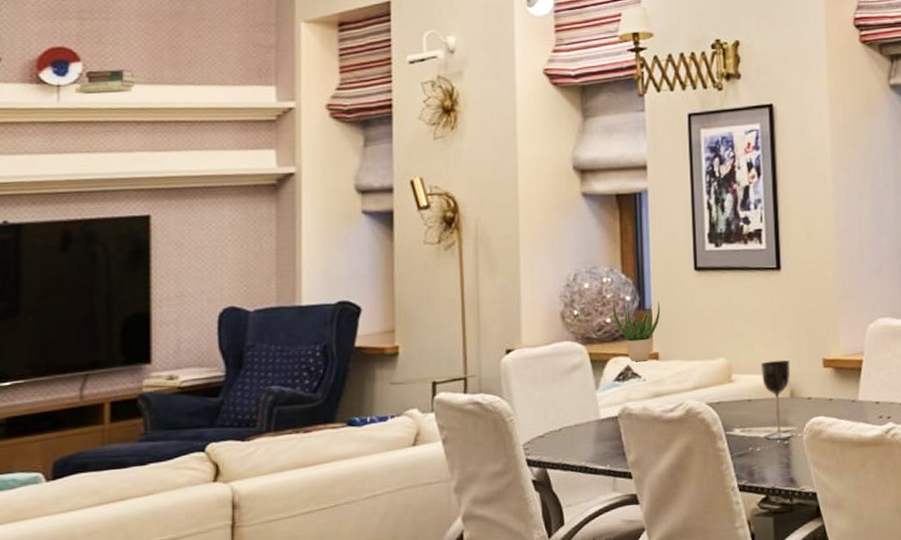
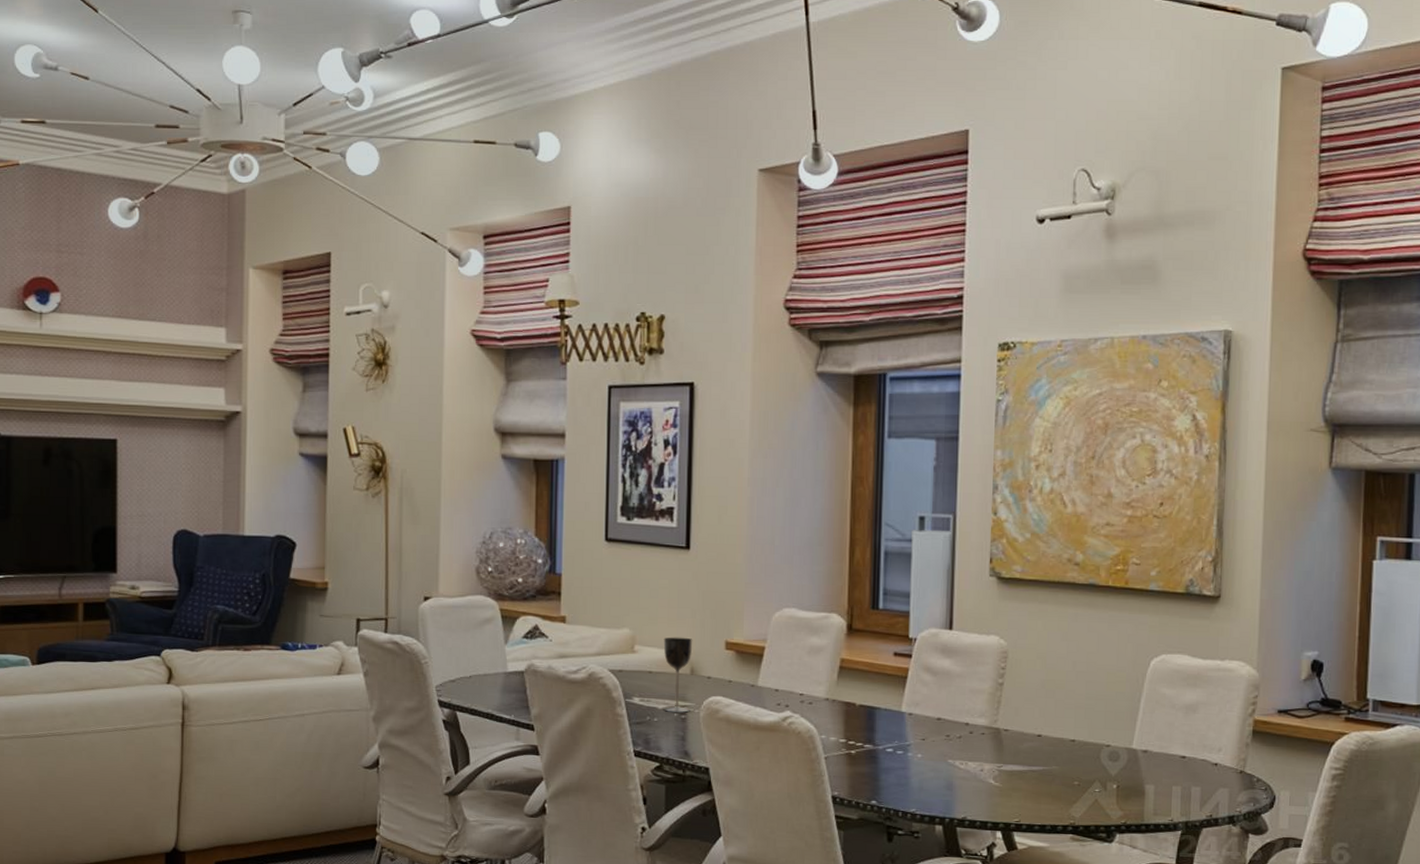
books: present [75,70,137,94] -> none [55,302,107,324]
potted plant: present [612,299,660,362] -> none [525,560,569,623]

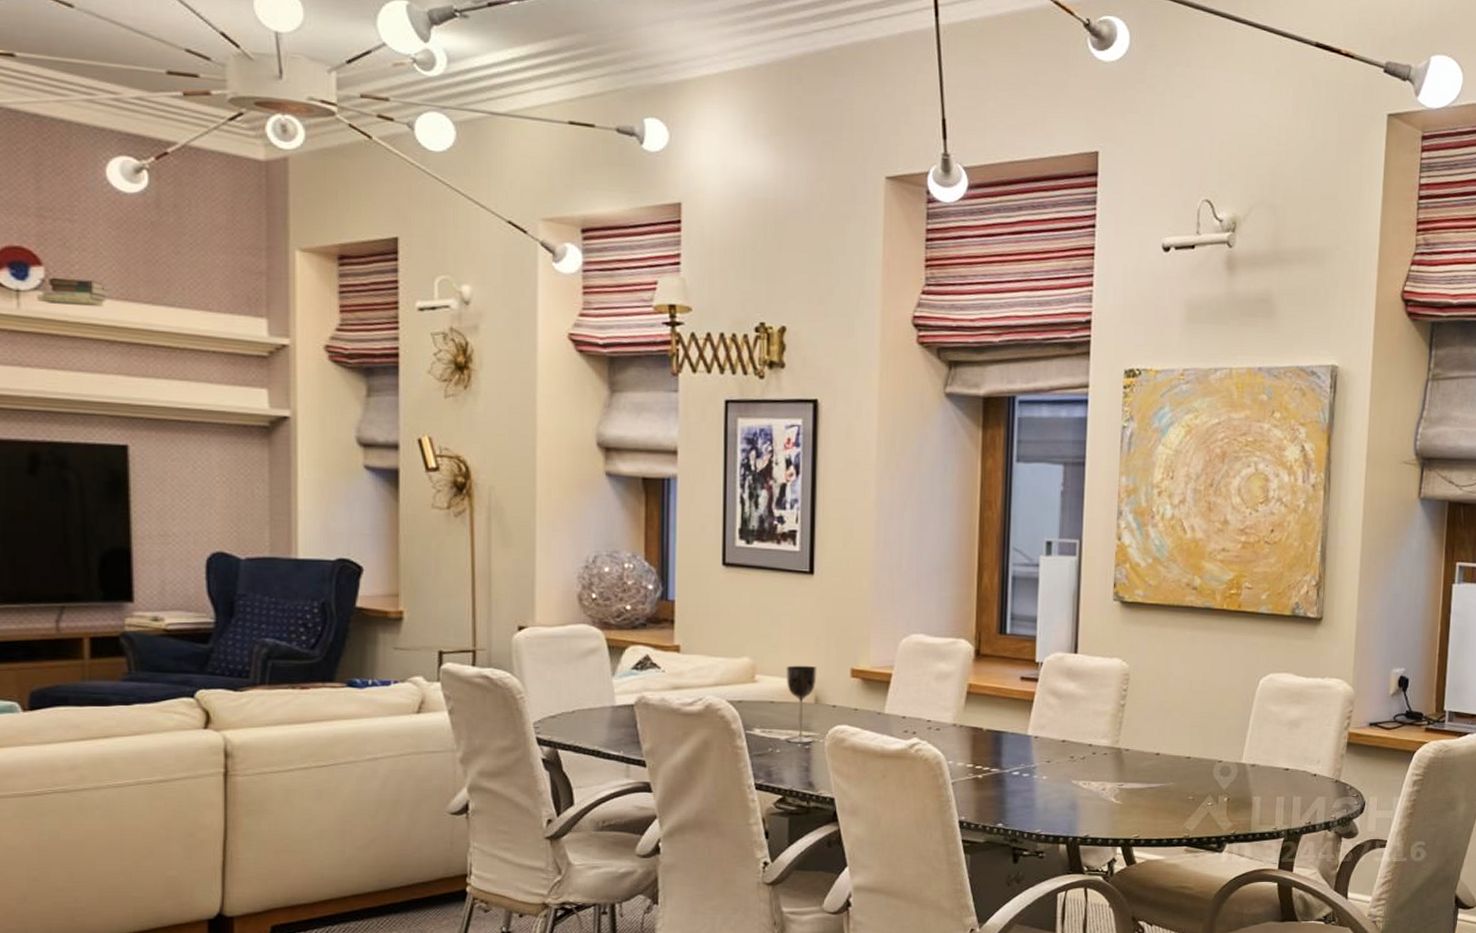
books: none [55,302,107,324] -> present [37,278,108,308]

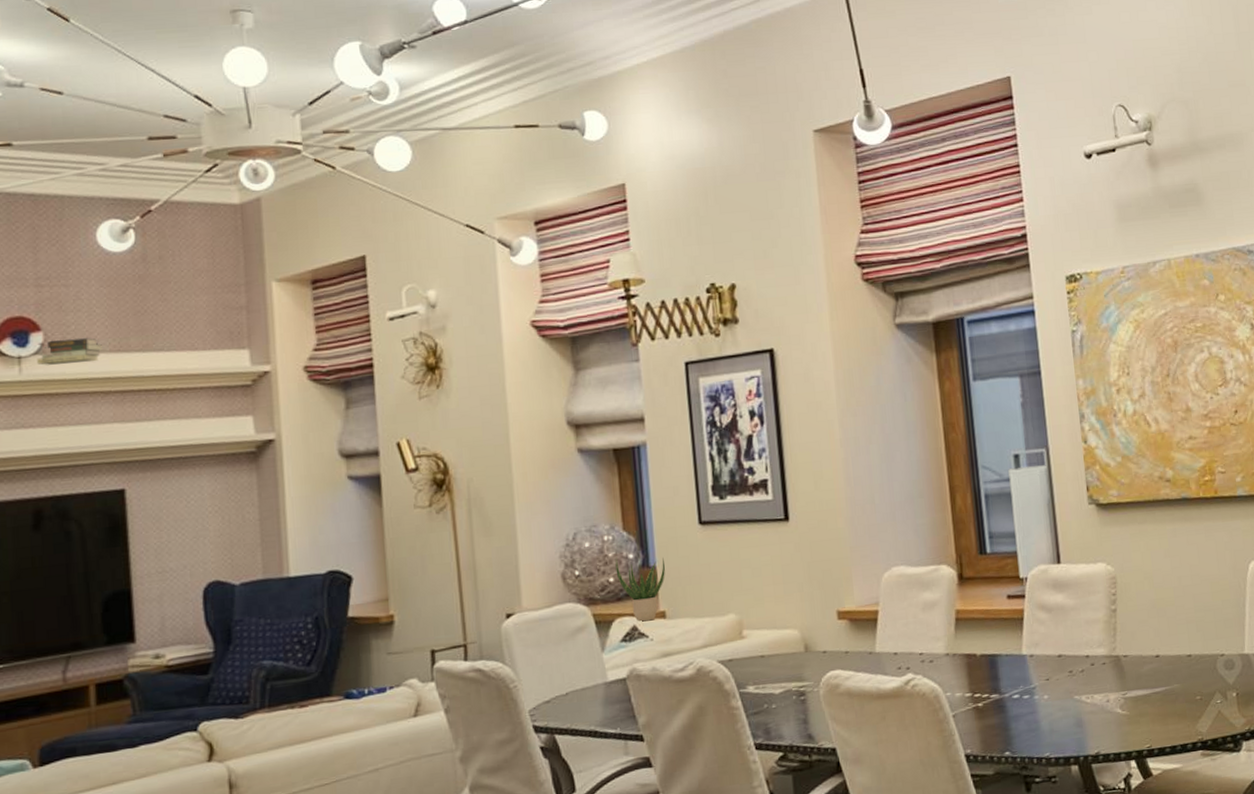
potted plant: none [634,586,683,653] -> present [615,557,665,622]
wine glass: present [786,665,817,743] -> none [772,613,809,696]

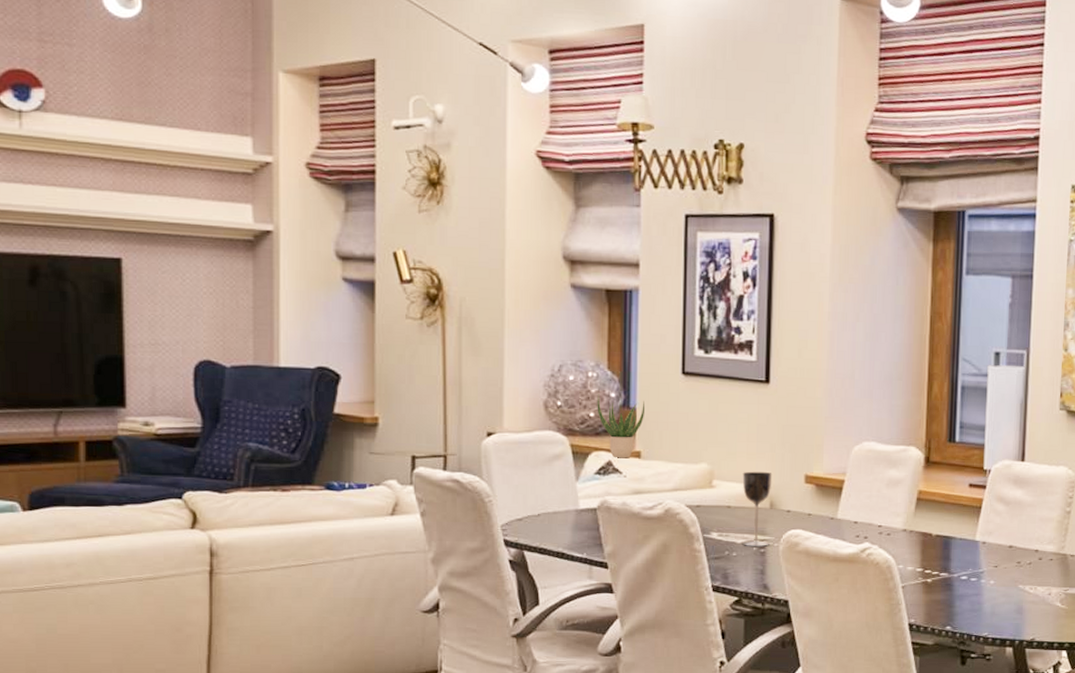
books: present [37,338,102,365] -> none [38,99,104,127]
wine glass: none [772,613,809,696] -> present [742,471,773,546]

